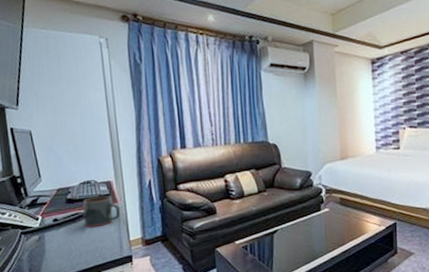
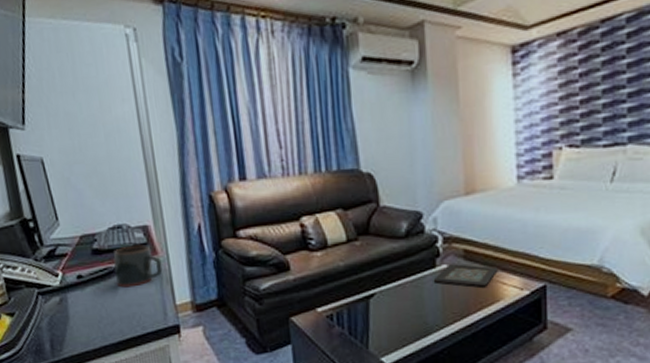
decorative tray: none [319,208,364,225] -> present [433,264,498,287]

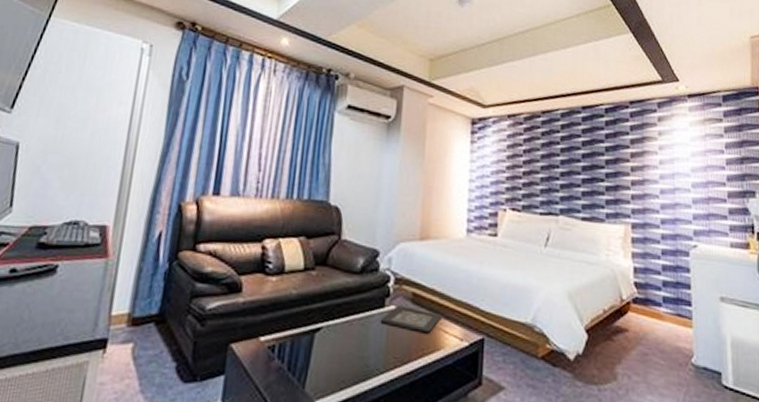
mug: present [113,245,163,288] -> none [52,244,110,290]

